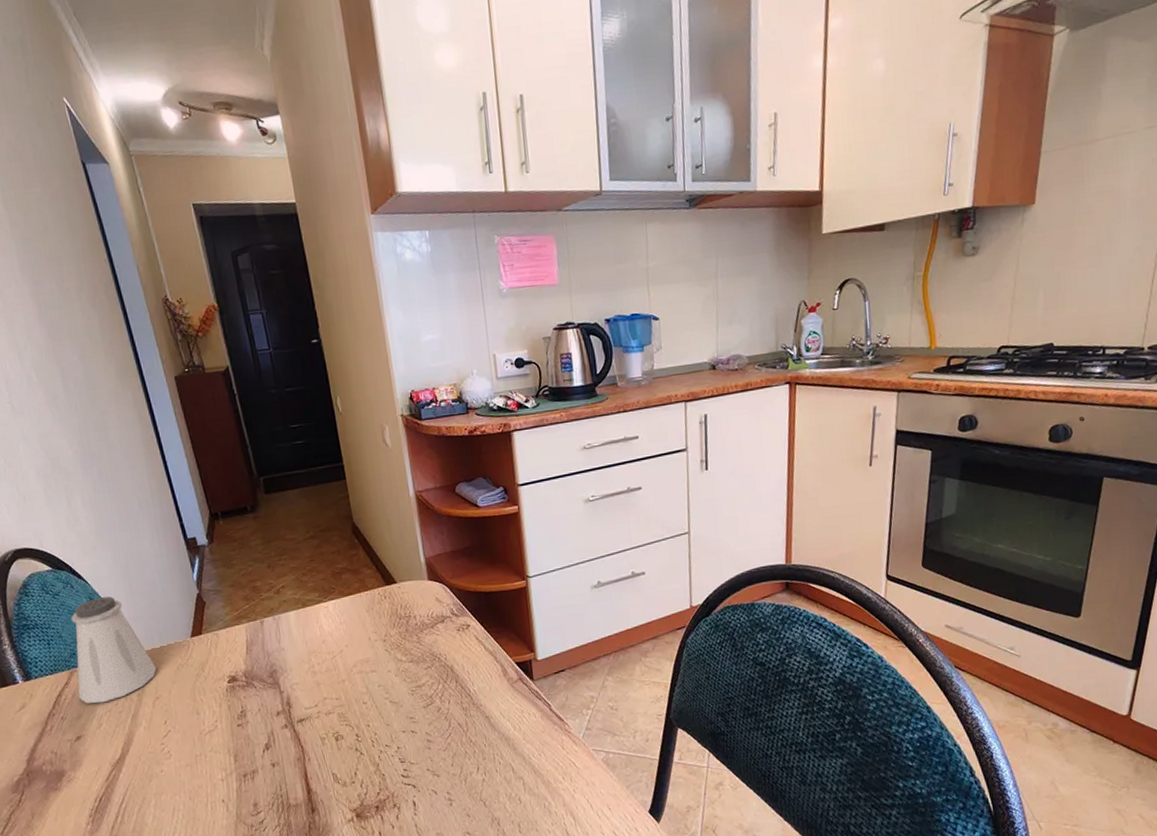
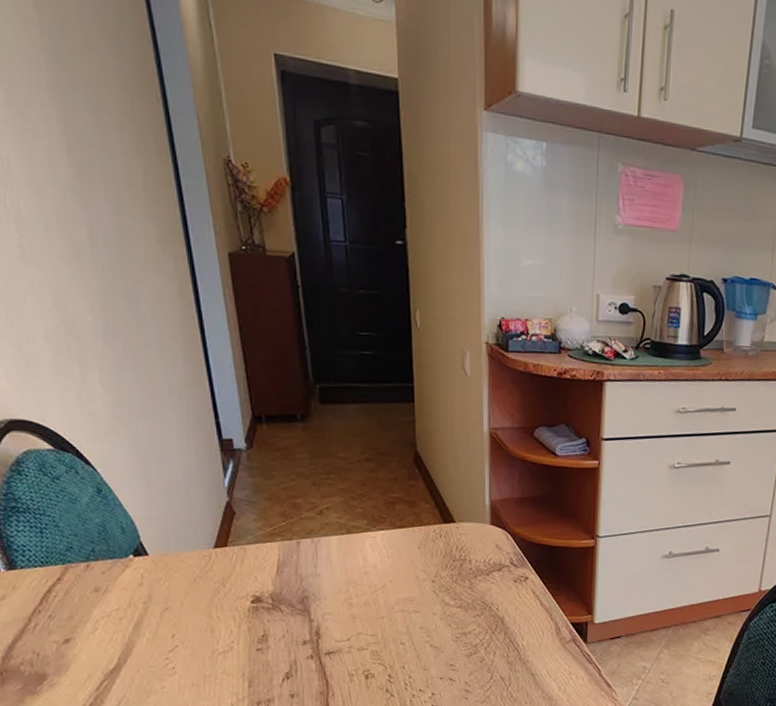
saltshaker: present [71,596,157,704] -> none [71,489,170,606]

